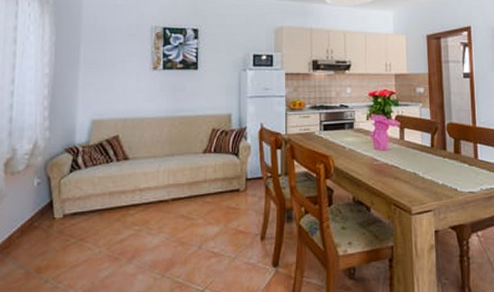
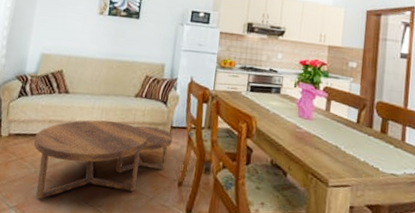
coffee table: none [94,182,249,282] -> present [33,120,173,200]

